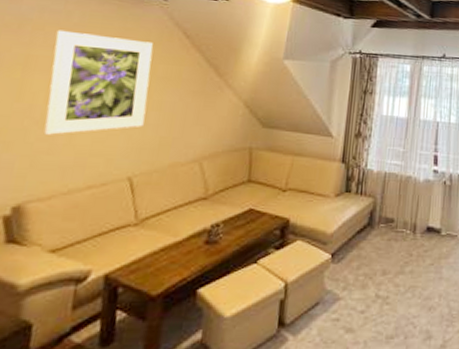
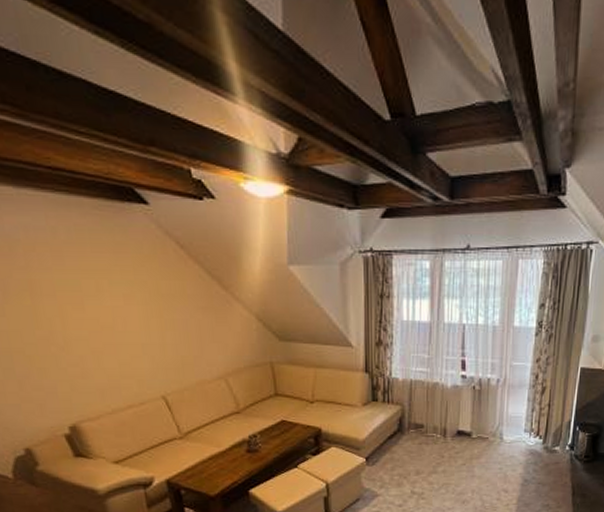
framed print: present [44,30,153,135] -> none [48,249,162,360]

